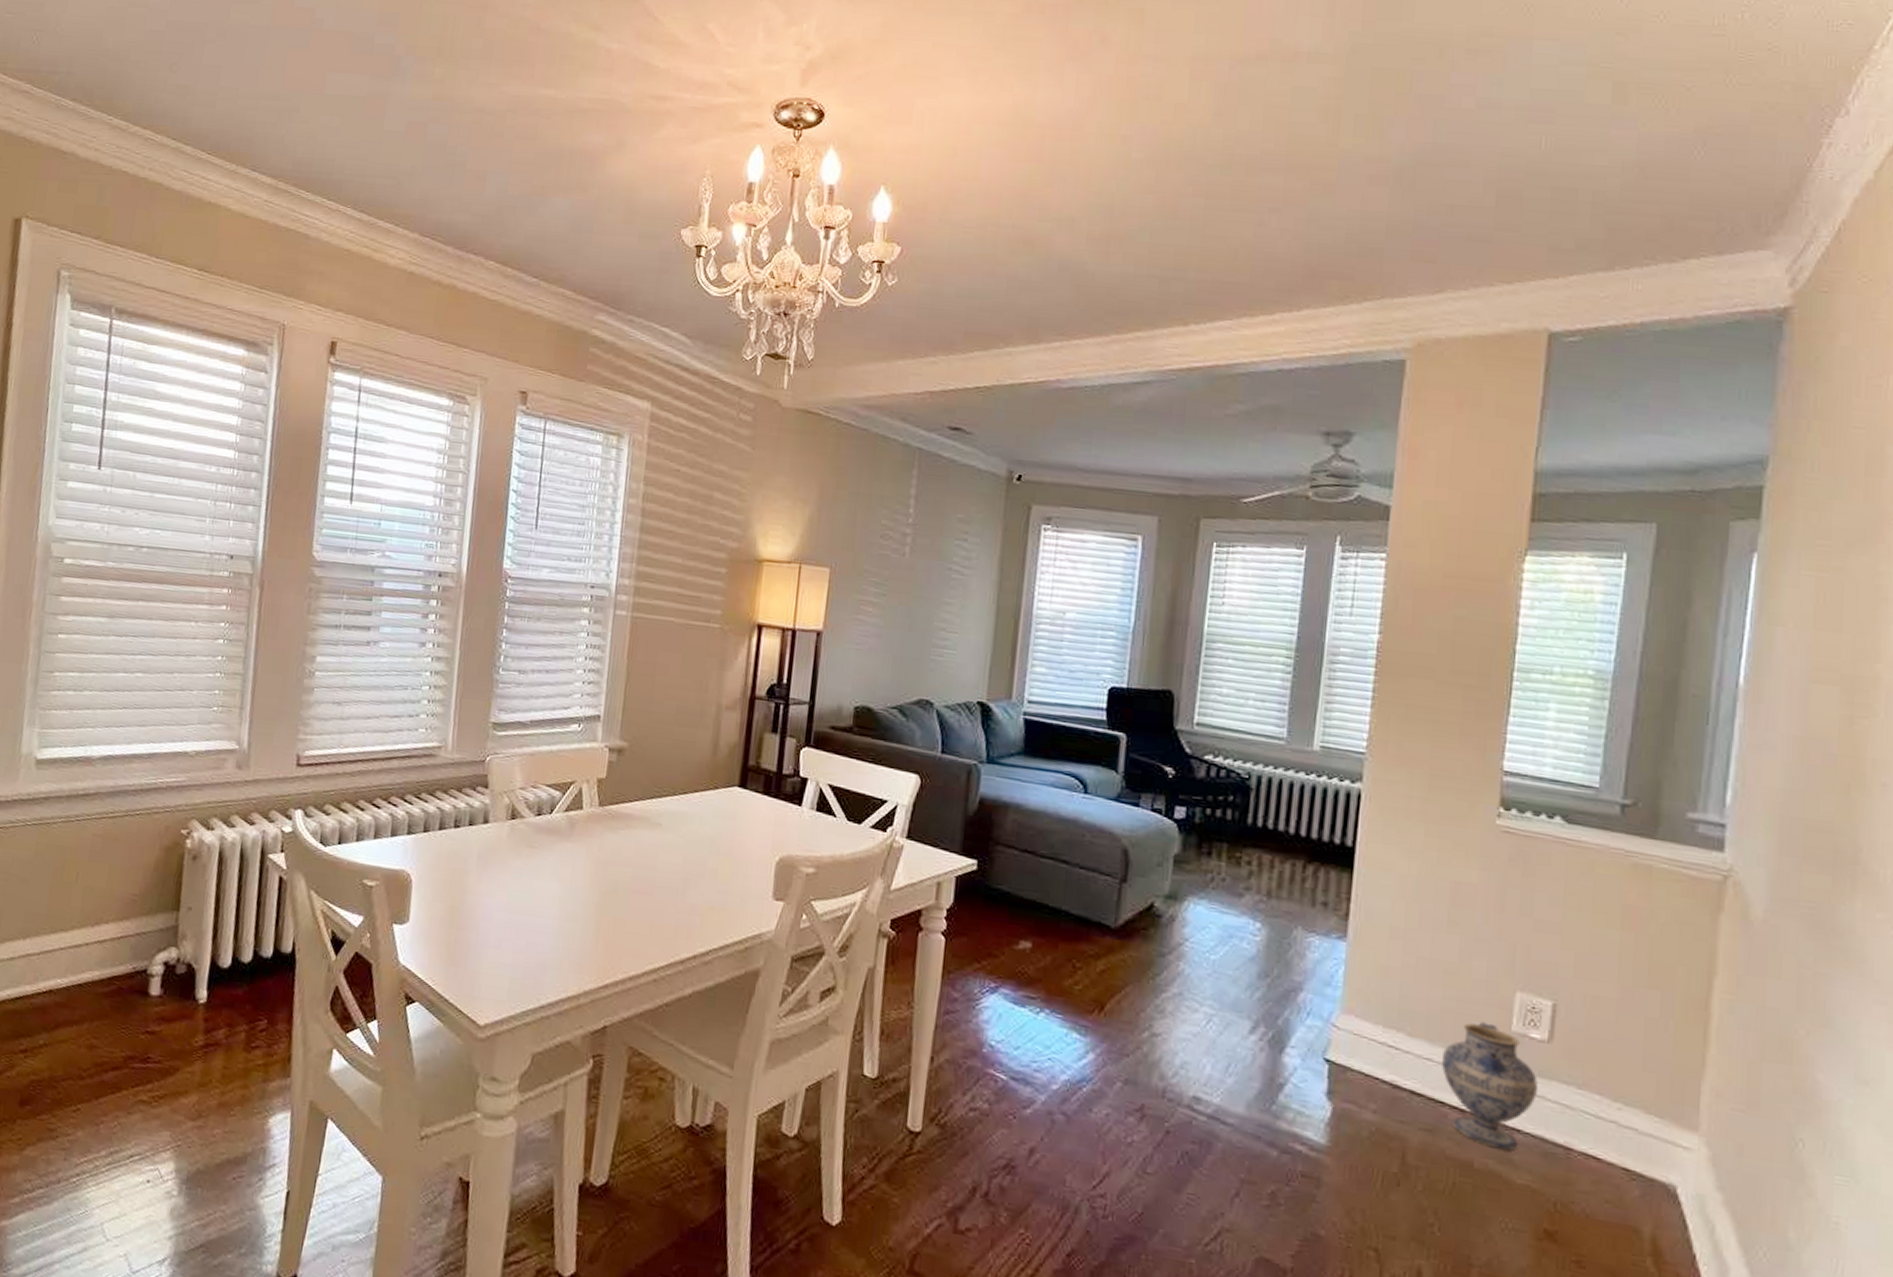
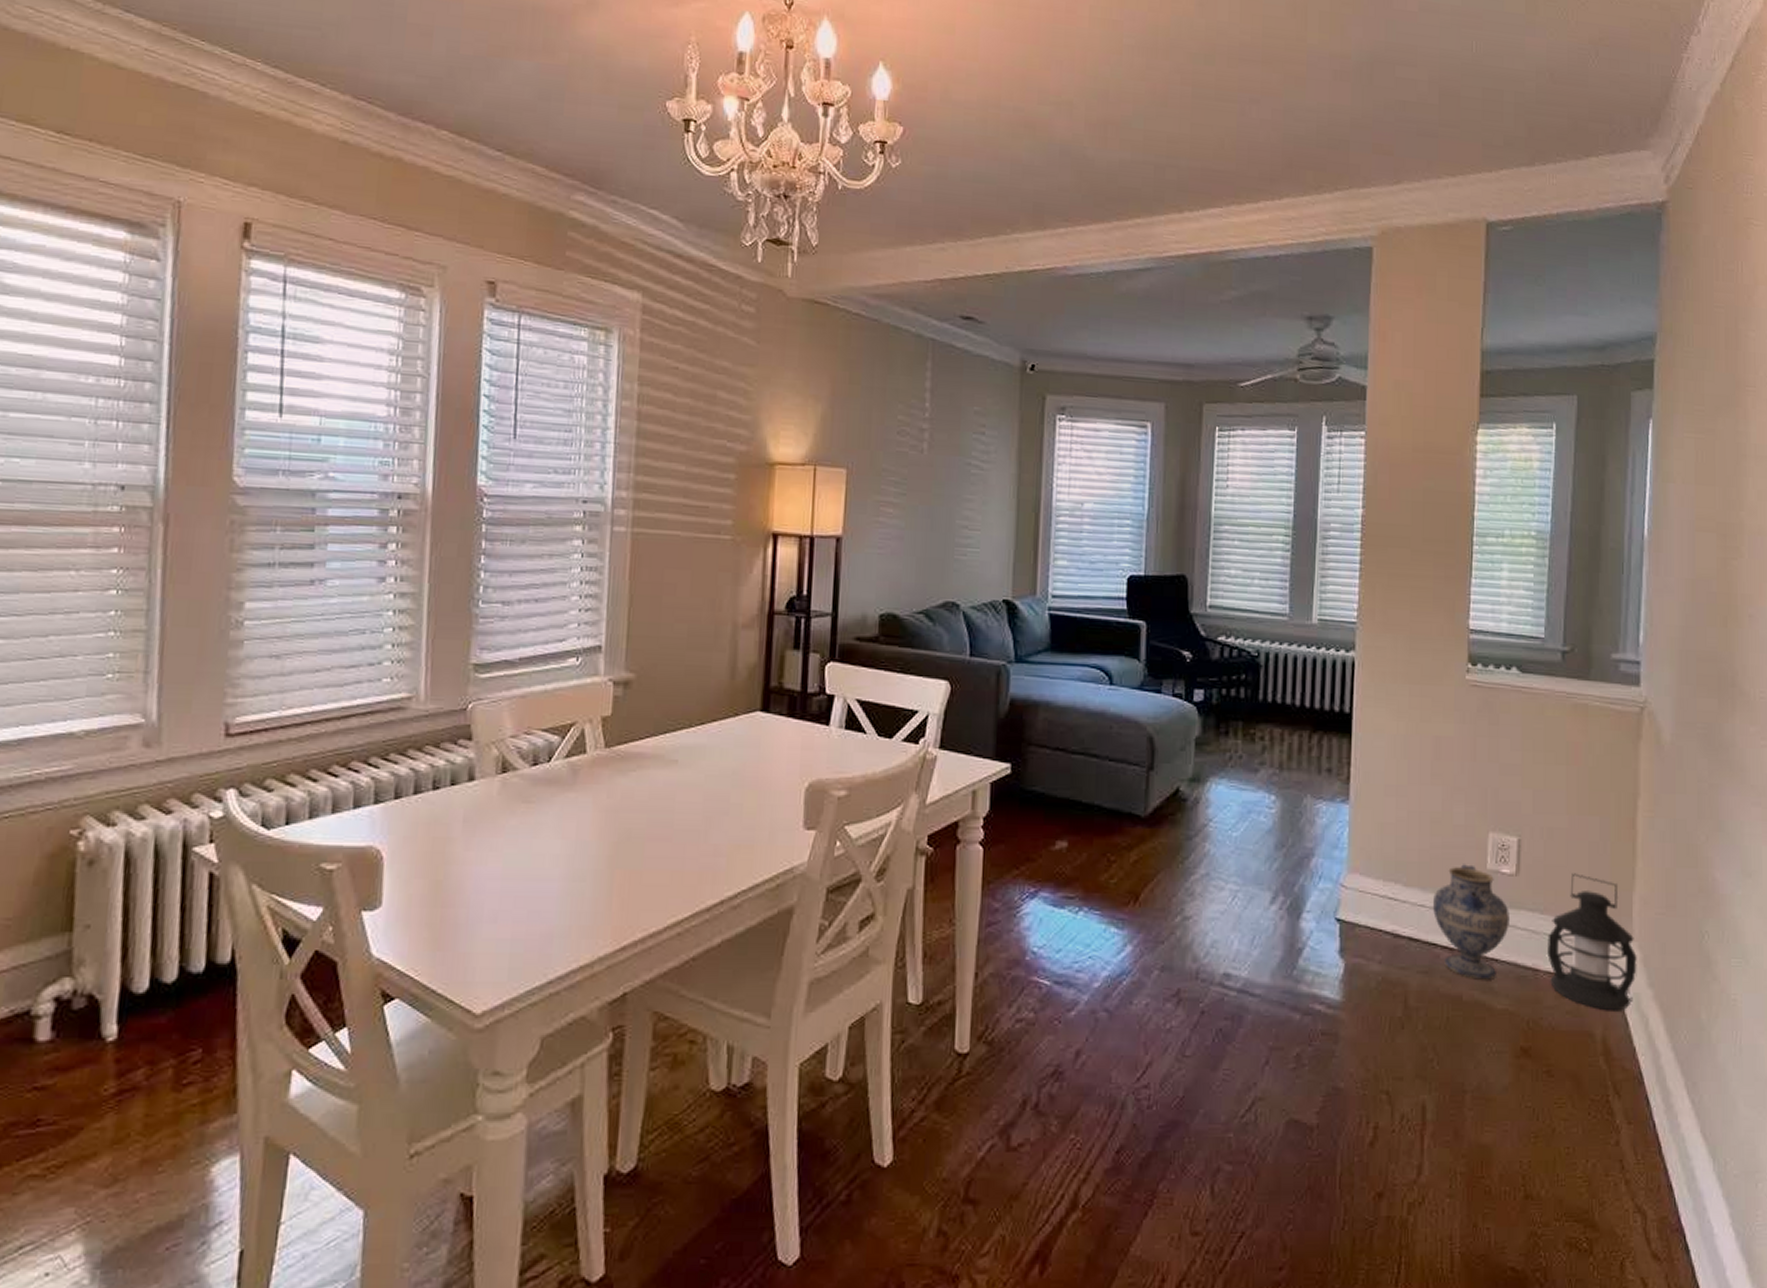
lantern: none [1584,1049,1703,1211] -> present [1547,873,1637,1011]

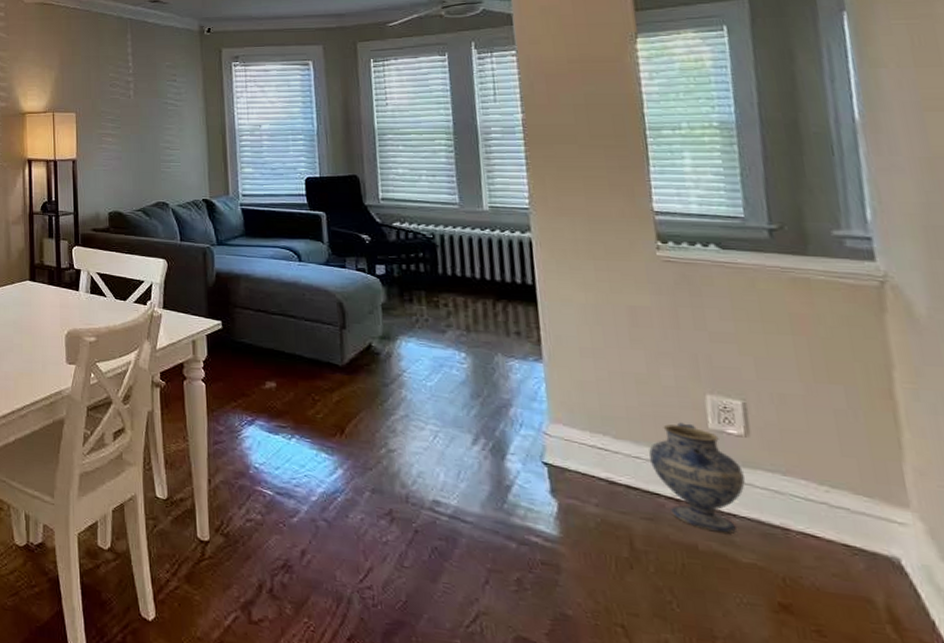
lantern: present [1547,873,1637,1011] -> none [795,439,923,581]

